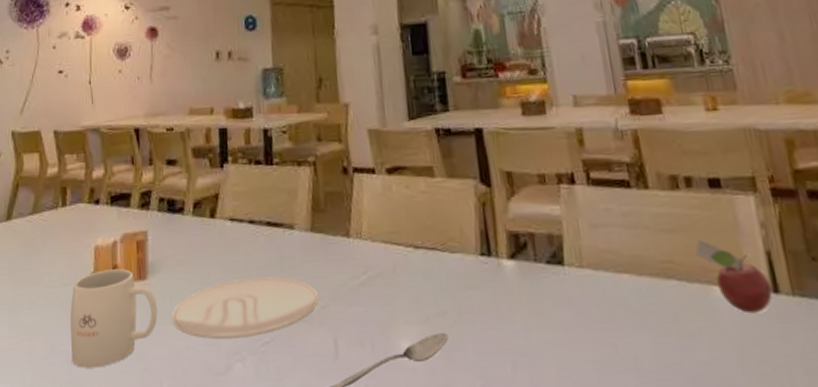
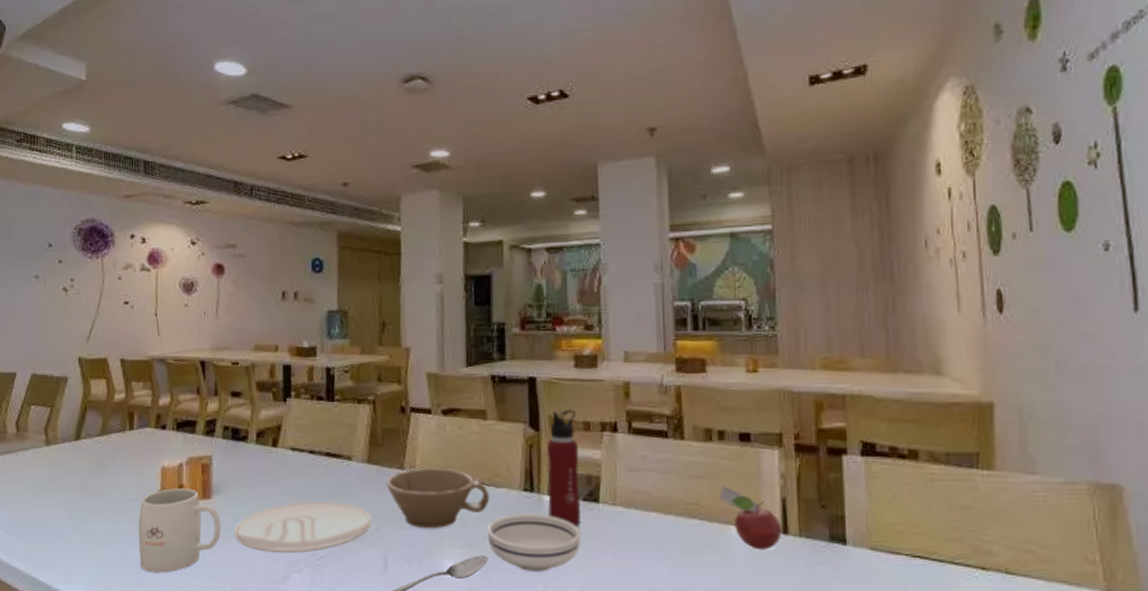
cup: none [332,233,445,304] -> present [386,468,490,529]
bowl: none [444,281,548,350] -> present [487,513,581,572]
water bottle: none [501,162,546,295] -> present [547,410,581,527]

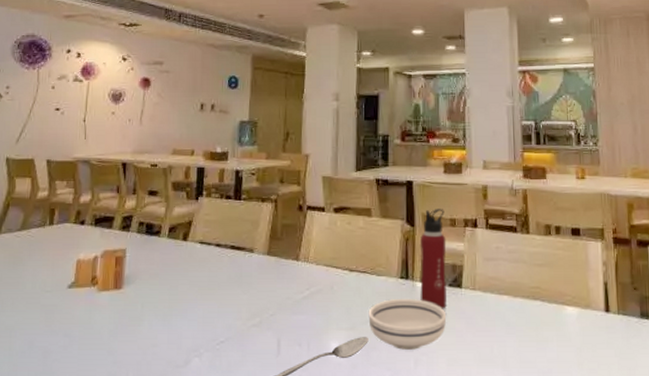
mug: present [138,488,221,573] -> none [47,280,130,361]
plate: present [234,501,373,554] -> none [142,290,269,339]
cup: present [386,468,490,529] -> none [283,259,372,314]
fruit: present [719,486,782,550] -> none [556,272,605,326]

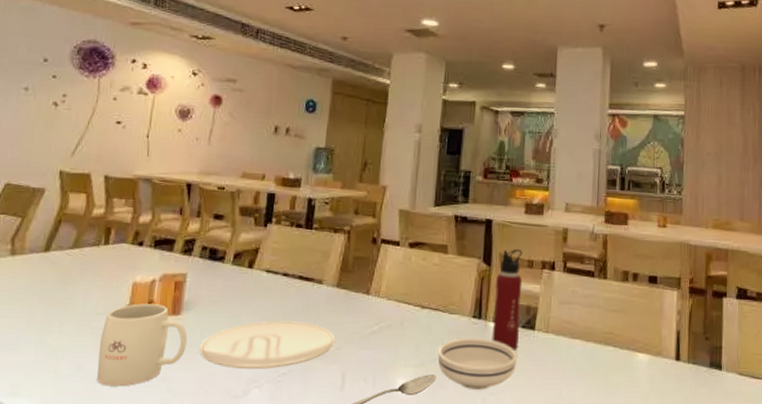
mug: none [47,280,130,361] -> present [97,303,188,387]
plate: none [142,290,269,339] -> present [200,320,336,370]

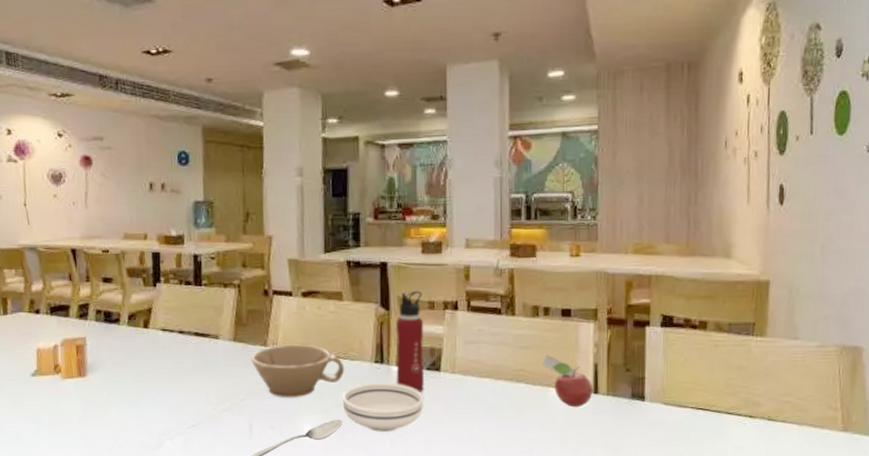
mug: present [97,303,188,387] -> none [16,368,97,445]
plate: present [200,320,336,370] -> none [109,376,239,424]
cup: none [352,294,443,350] -> present [251,344,345,398]
fruit: none [630,319,676,374] -> present [542,354,594,408]

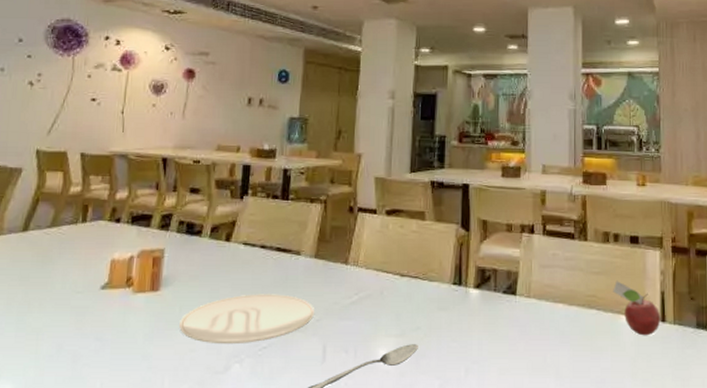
plate: none [109,376,239,424] -> present [179,294,315,345]
cup: present [251,344,345,398] -> none [331,263,423,320]
bowl: present [342,382,424,432] -> none [419,304,500,358]
water bottle: present [396,291,424,392] -> none [473,213,502,317]

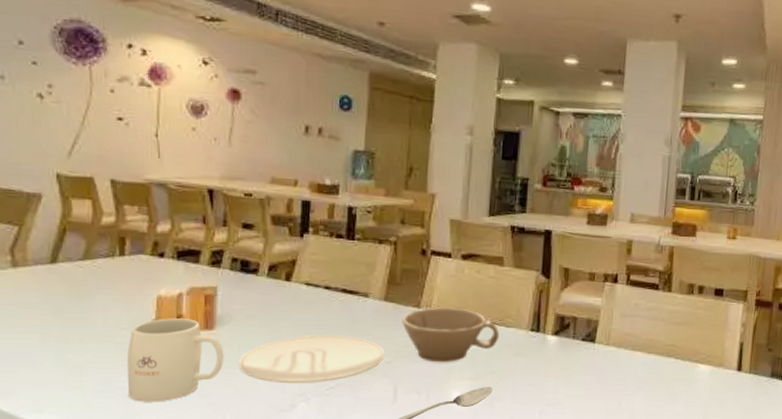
mug: none [78,281,167,366] -> present [126,318,224,402]
cup: none [331,263,423,320] -> present [402,307,500,363]
fruit: present [613,281,661,336] -> none [693,331,738,384]

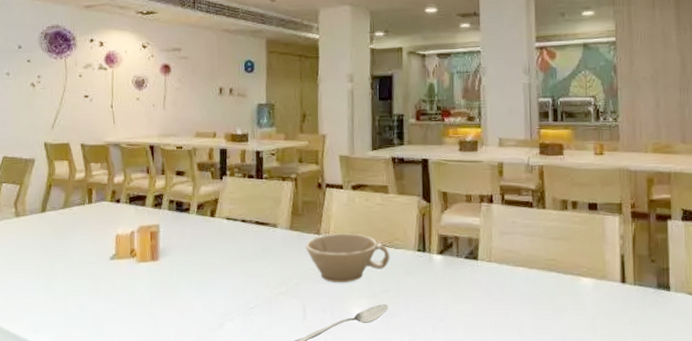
mug: present [126,318,224,402] -> none [95,252,167,323]
plate: present [239,335,385,384] -> none [178,262,294,305]

